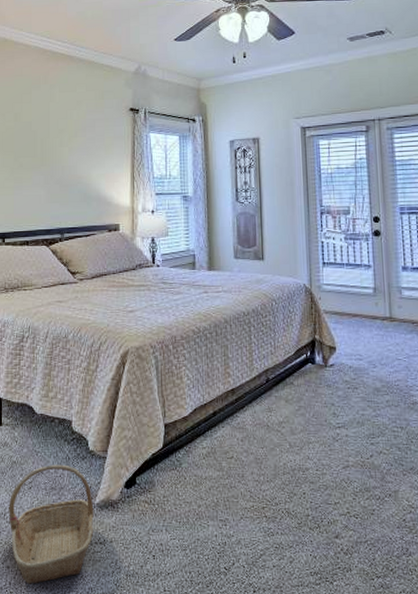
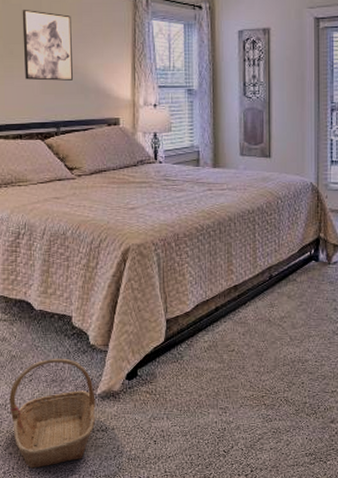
wall art: none [32,126,76,190] -> present [22,10,73,81]

